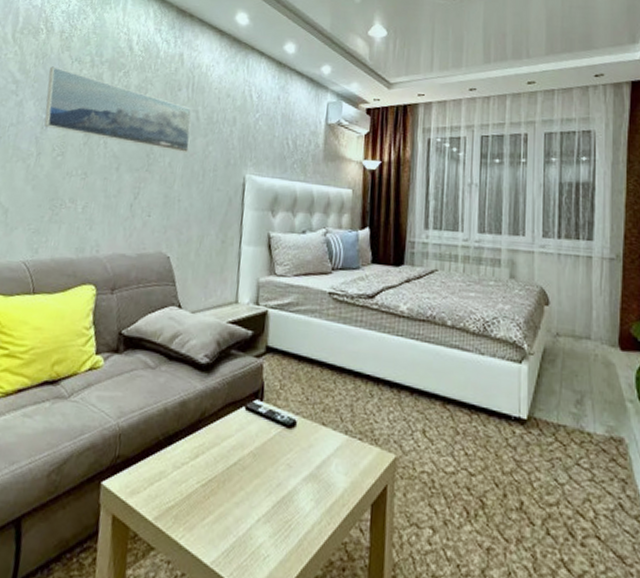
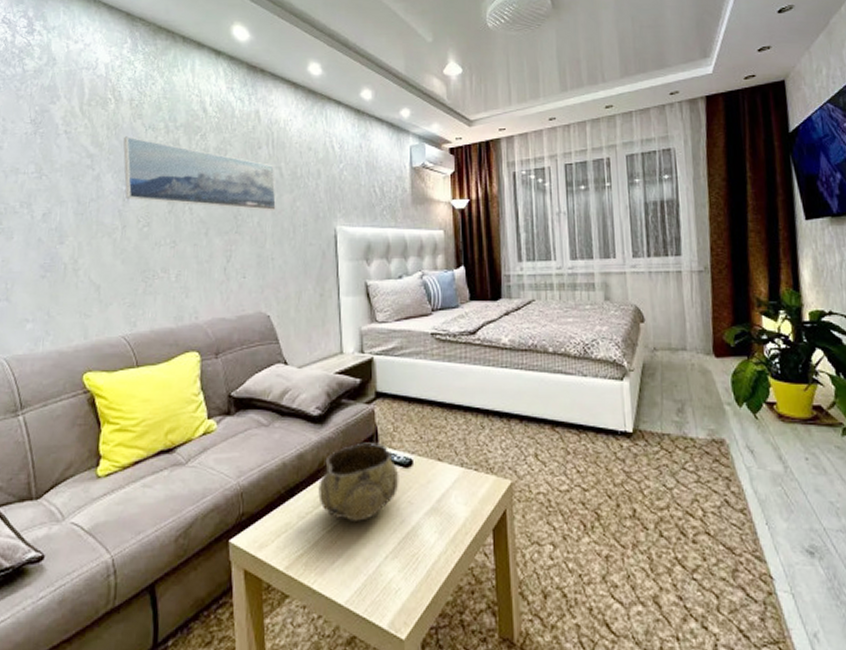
decorative bowl: none [196,397,281,479] -> present [318,442,399,521]

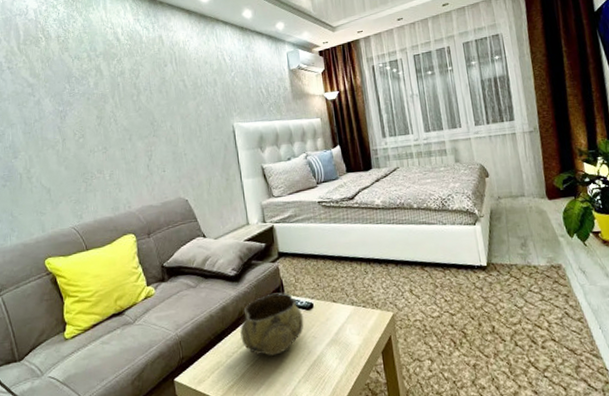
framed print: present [123,136,276,211] -> none [55,66,184,118]

